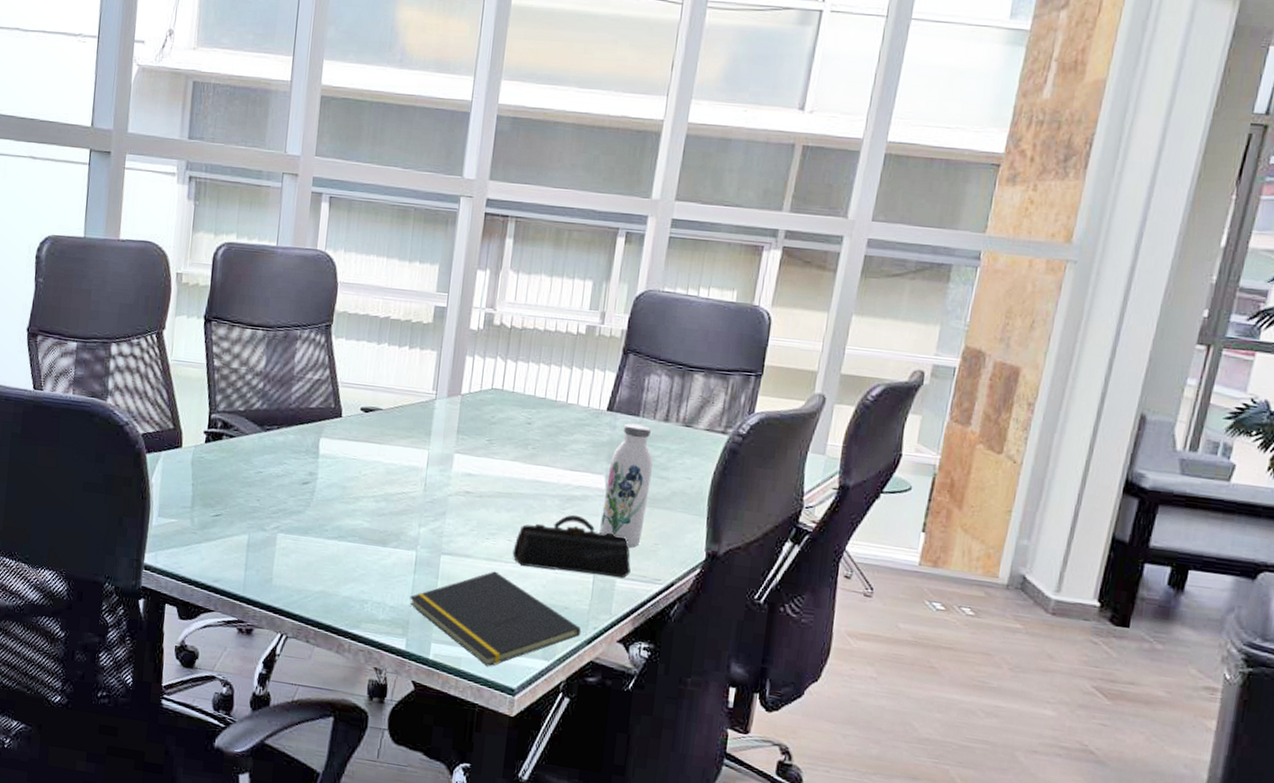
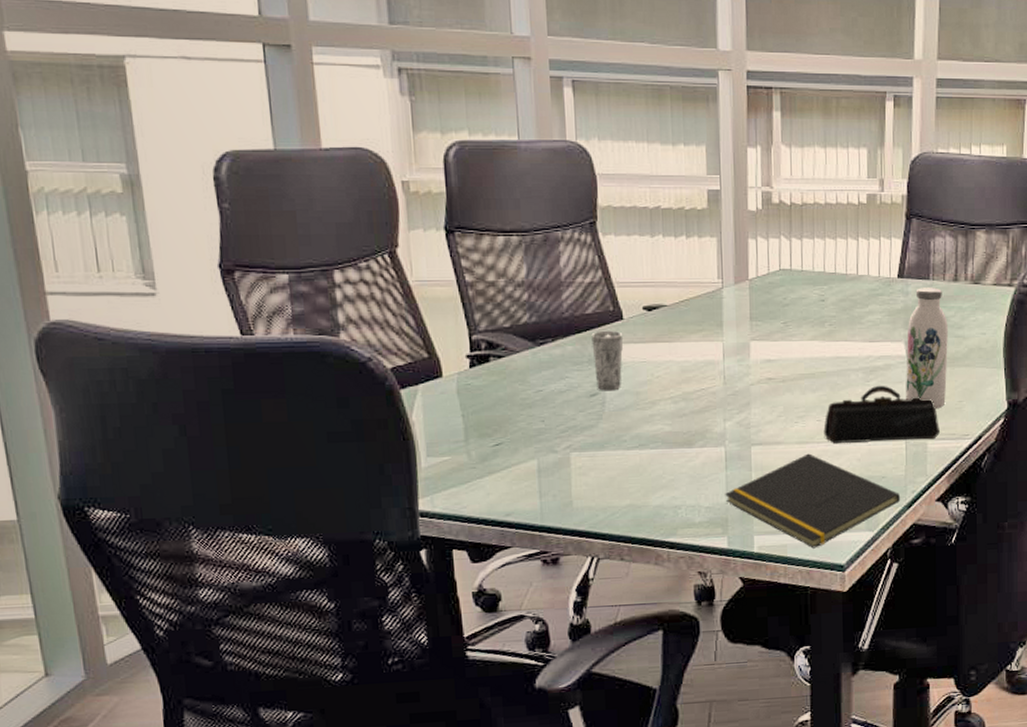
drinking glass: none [309,424,339,482] -> present [591,330,623,391]

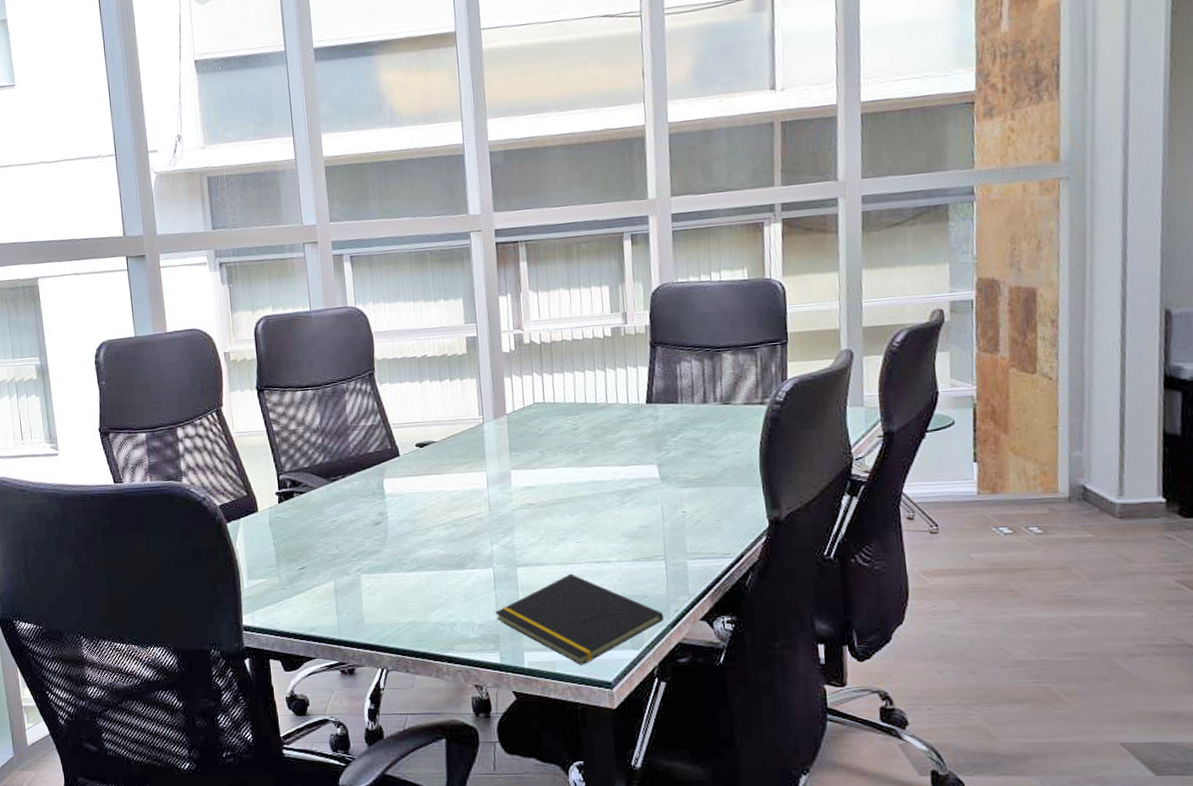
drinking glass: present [591,330,623,391] -> none [374,466,401,520]
pencil case: present [823,385,940,443] -> none [583,506,699,564]
water bottle: present [906,287,948,409] -> none [659,410,704,529]

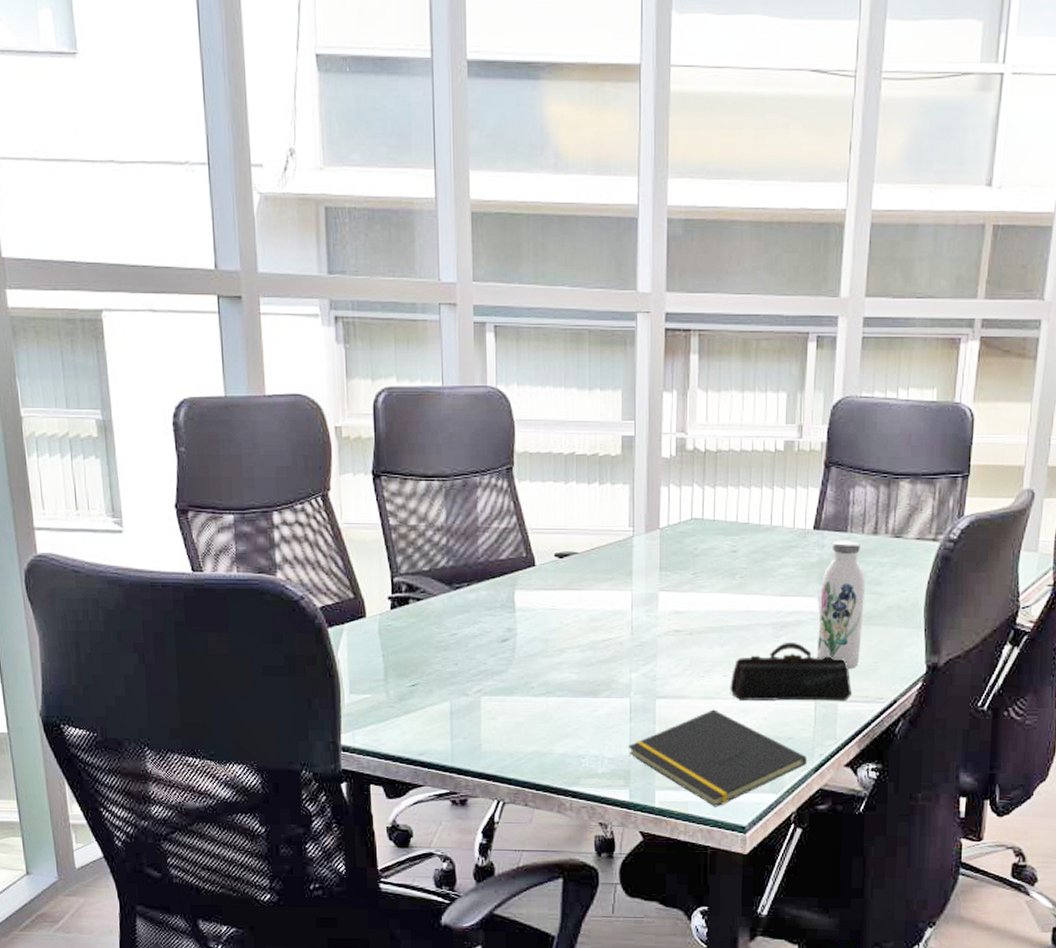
pencil case: none [583,506,699,564] -> present [730,641,852,701]
water bottle: none [659,410,704,529] -> present [817,540,865,670]

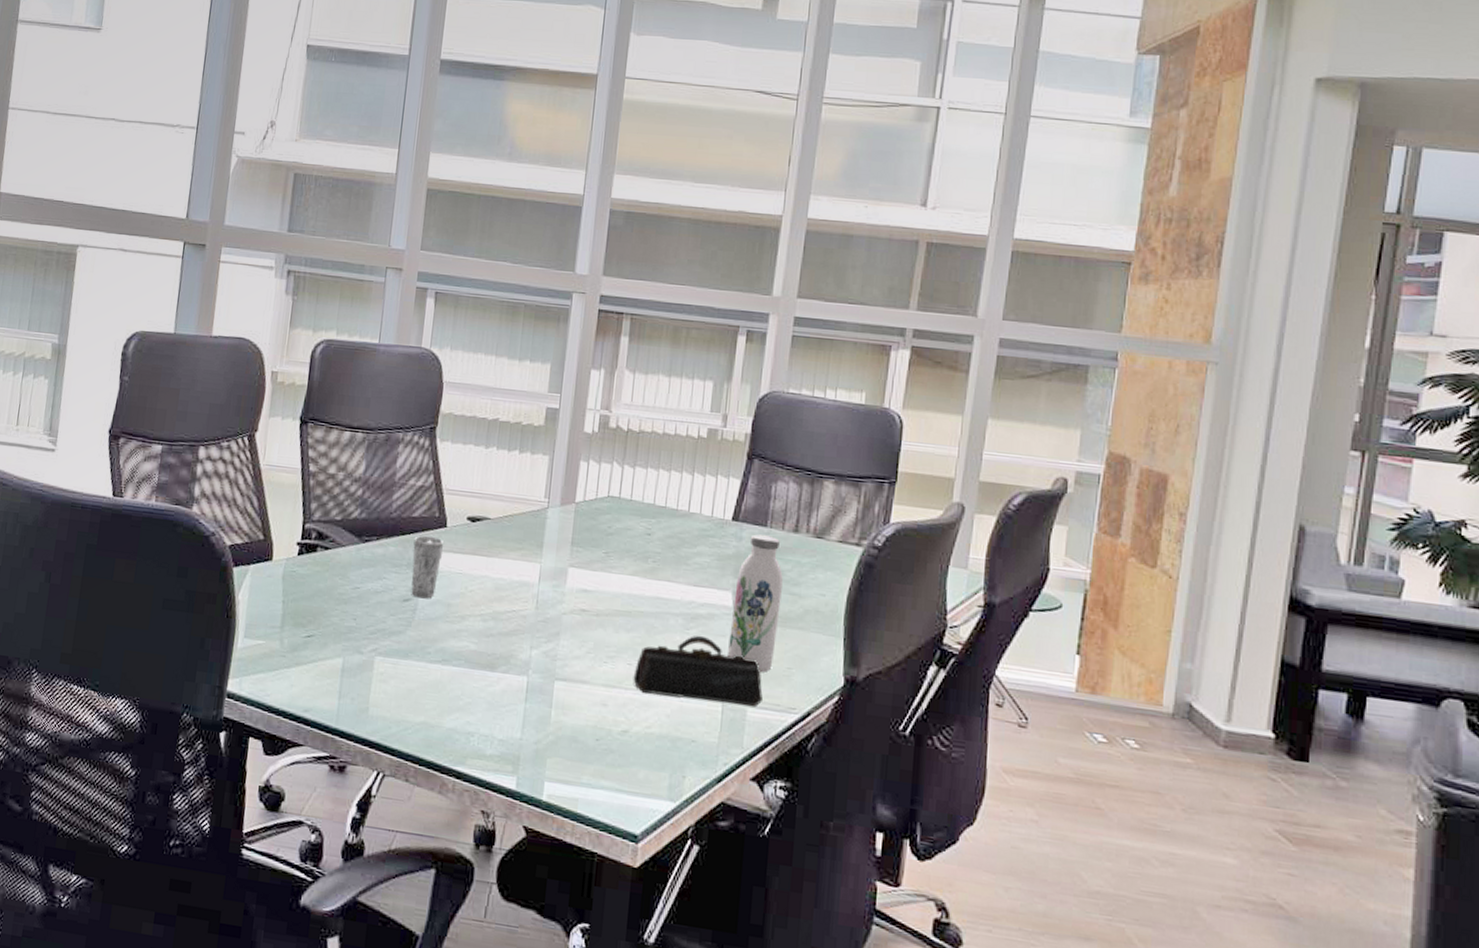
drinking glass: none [504,576,534,637] -> present [411,535,443,599]
notepad: present [628,709,808,807] -> none [520,699,711,809]

